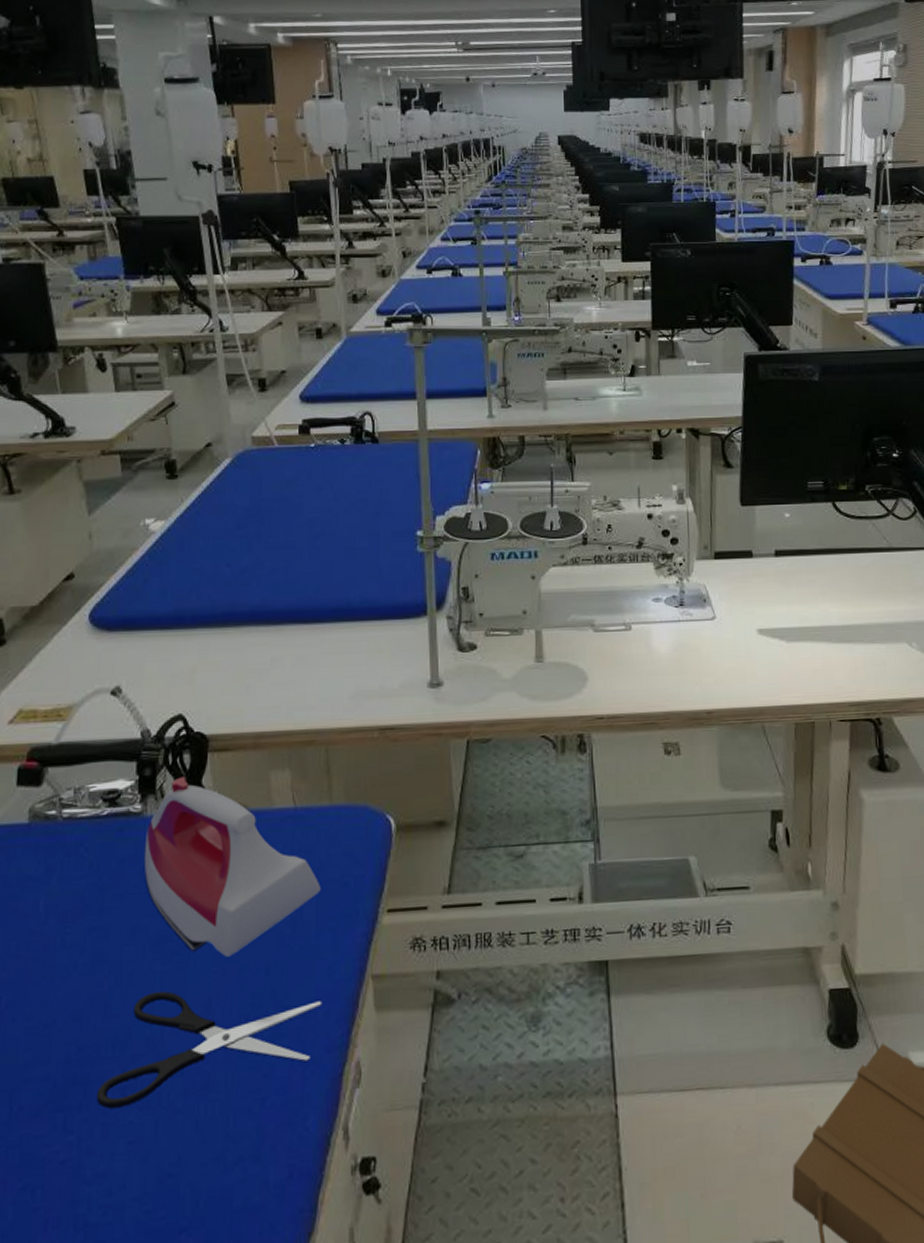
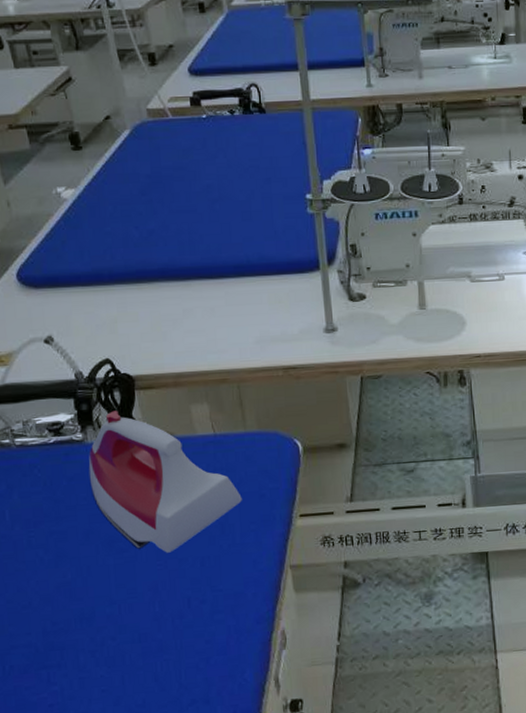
scissors: present [96,991,322,1108] -> none [71,580,250,667]

